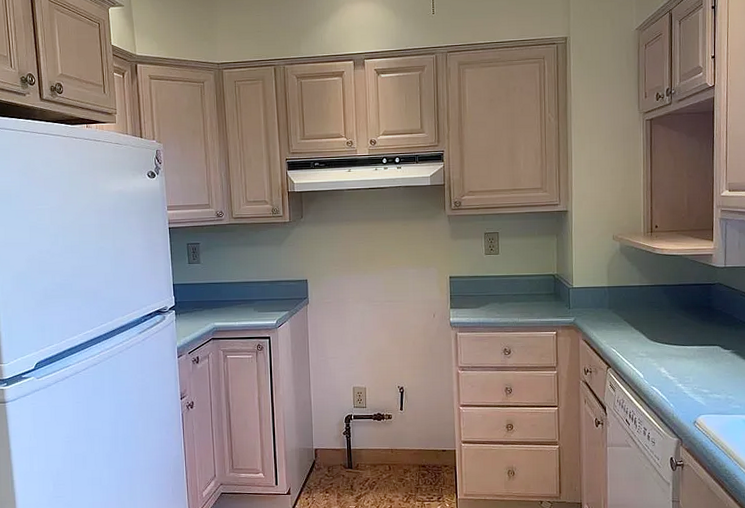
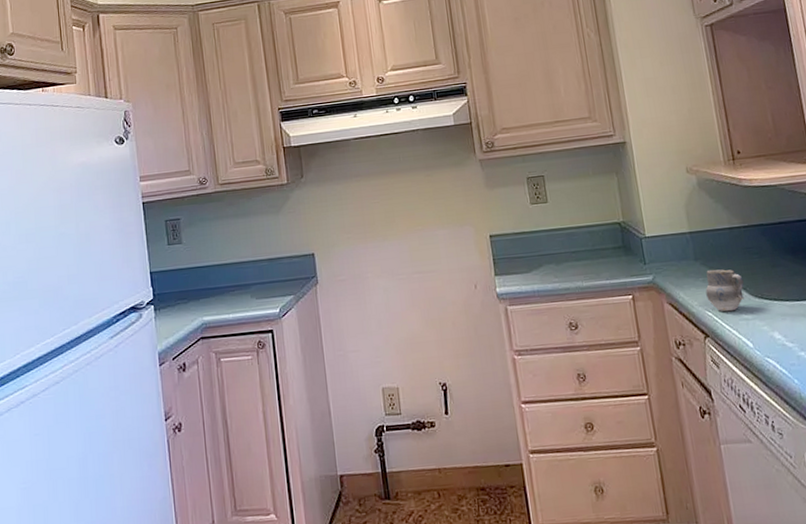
cup: none [613,316,644,350] -> present [705,269,744,312]

